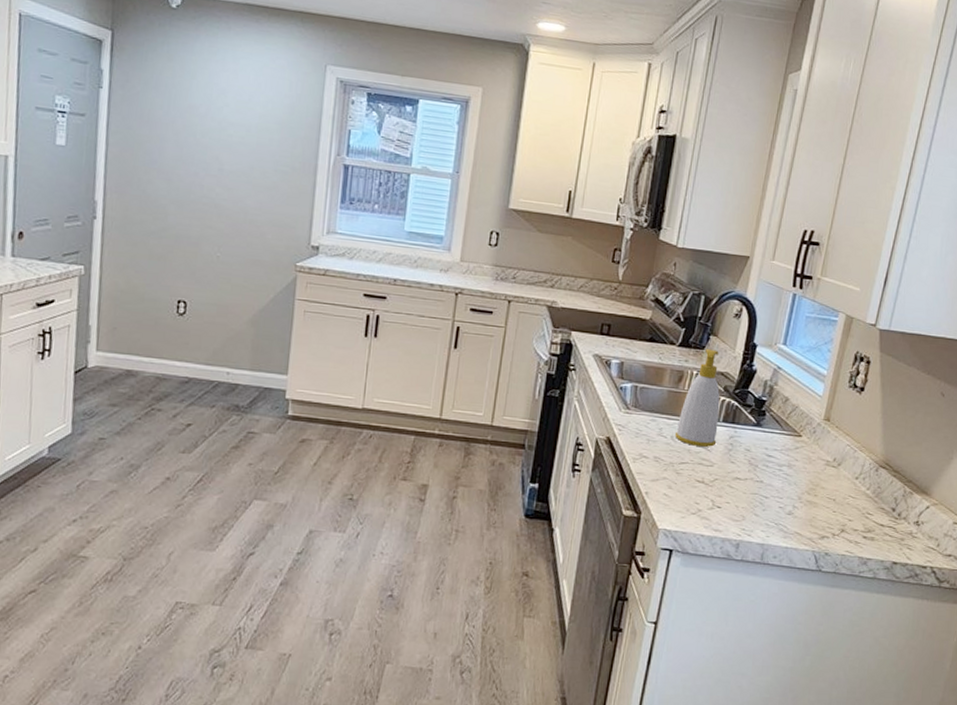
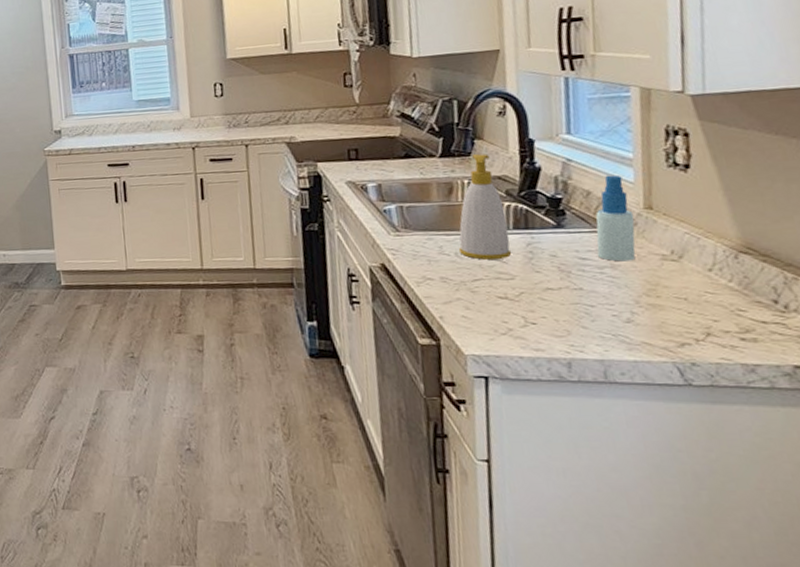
spray bottle: none [781,386,815,463] -> present [596,175,636,262]

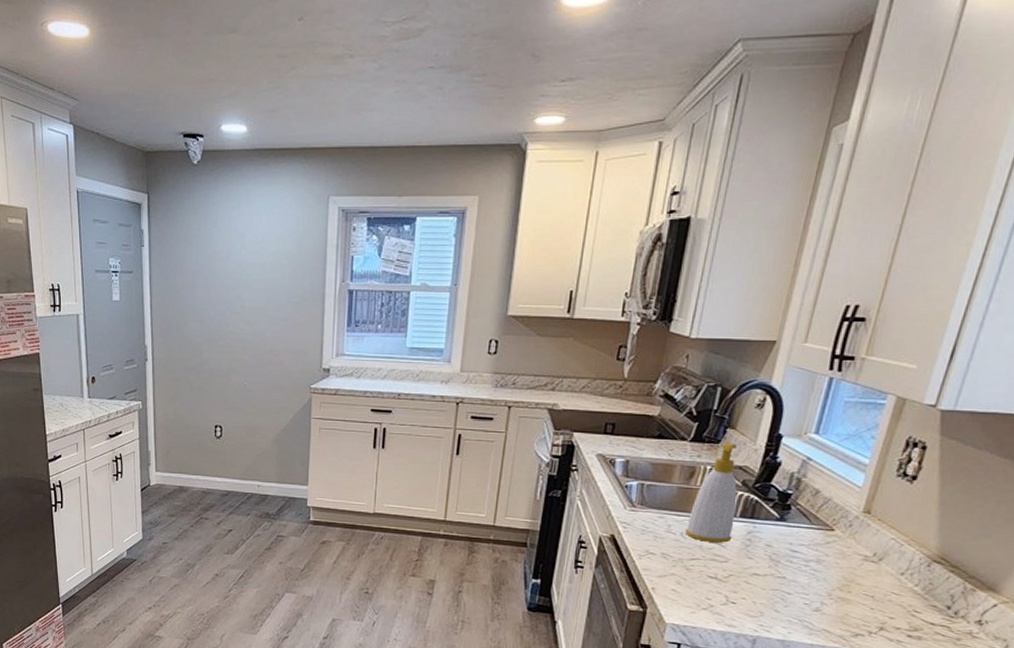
spray bottle: present [596,175,636,262] -> none [808,477,852,558]

